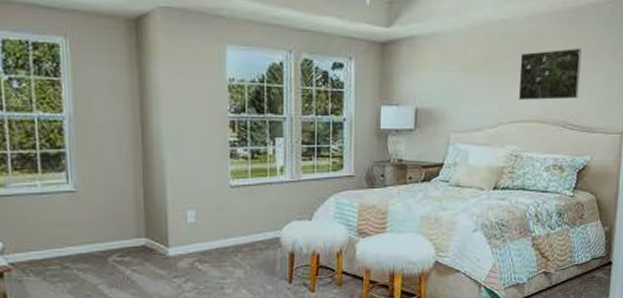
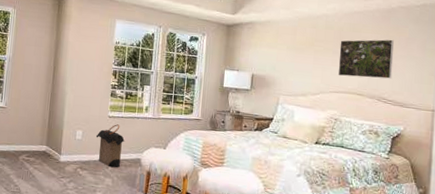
laundry hamper: none [215,195,257,255] -> present [96,124,126,168]

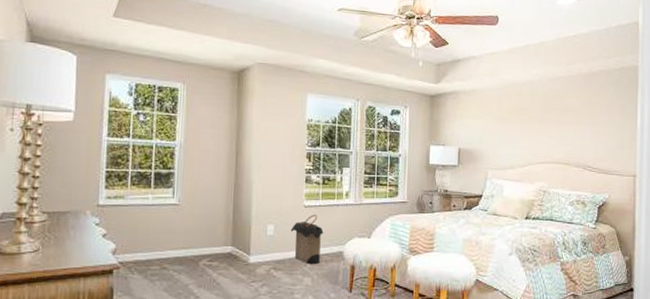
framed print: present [338,39,394,79] -> none [544,104,596,146]

